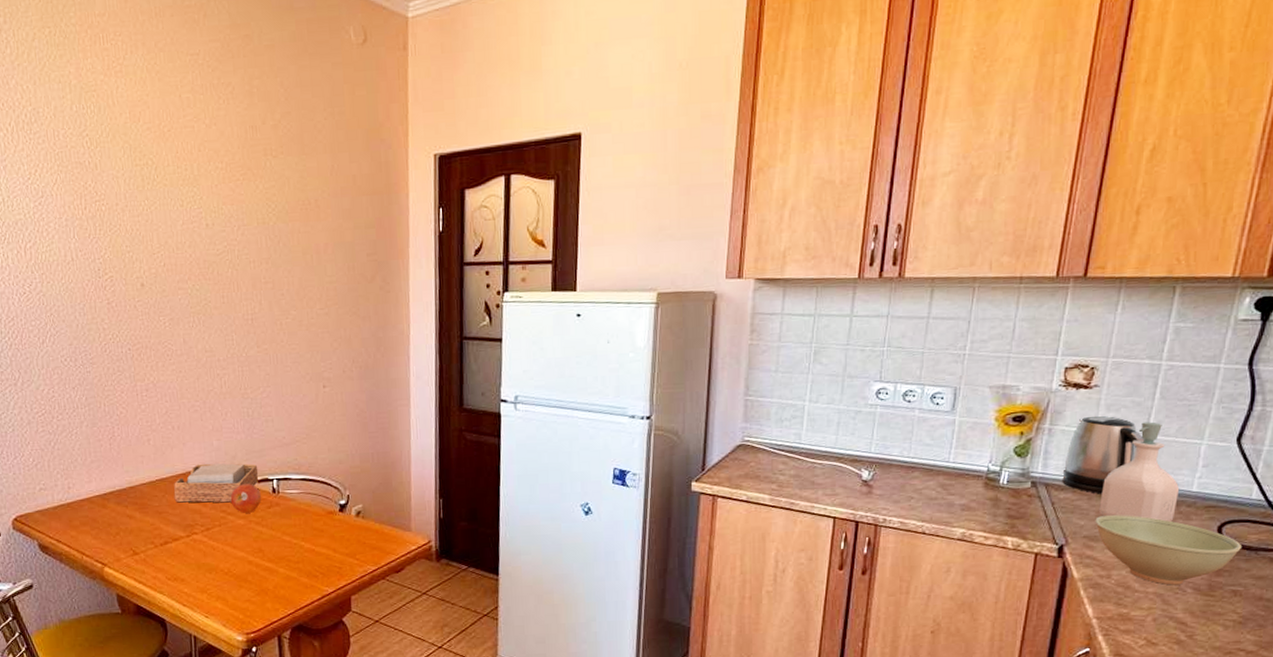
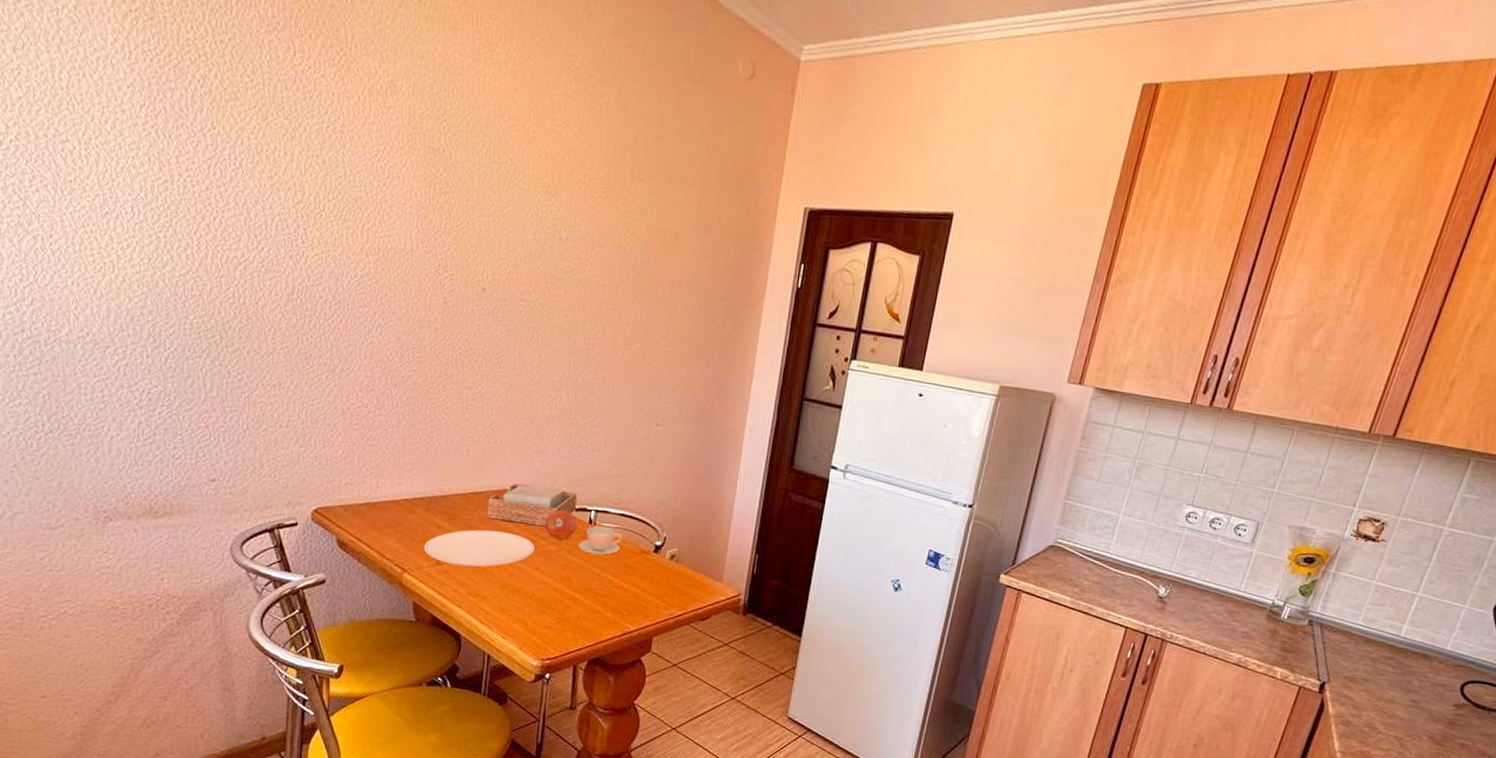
plate: none [120,513,224,553] -> present [424,529,534,567]
teacup: none [265,493,306,522] -> present [578,525,622,555]
kettle: present [1062,416,1145,494] -> none [1335,568,1416,641]
bowl: present [1095,515,1243,585] -> none [1357,660,1478,732]
soap bottle: present [1099,421,1180,523] -> none [1362,580,1436,675]

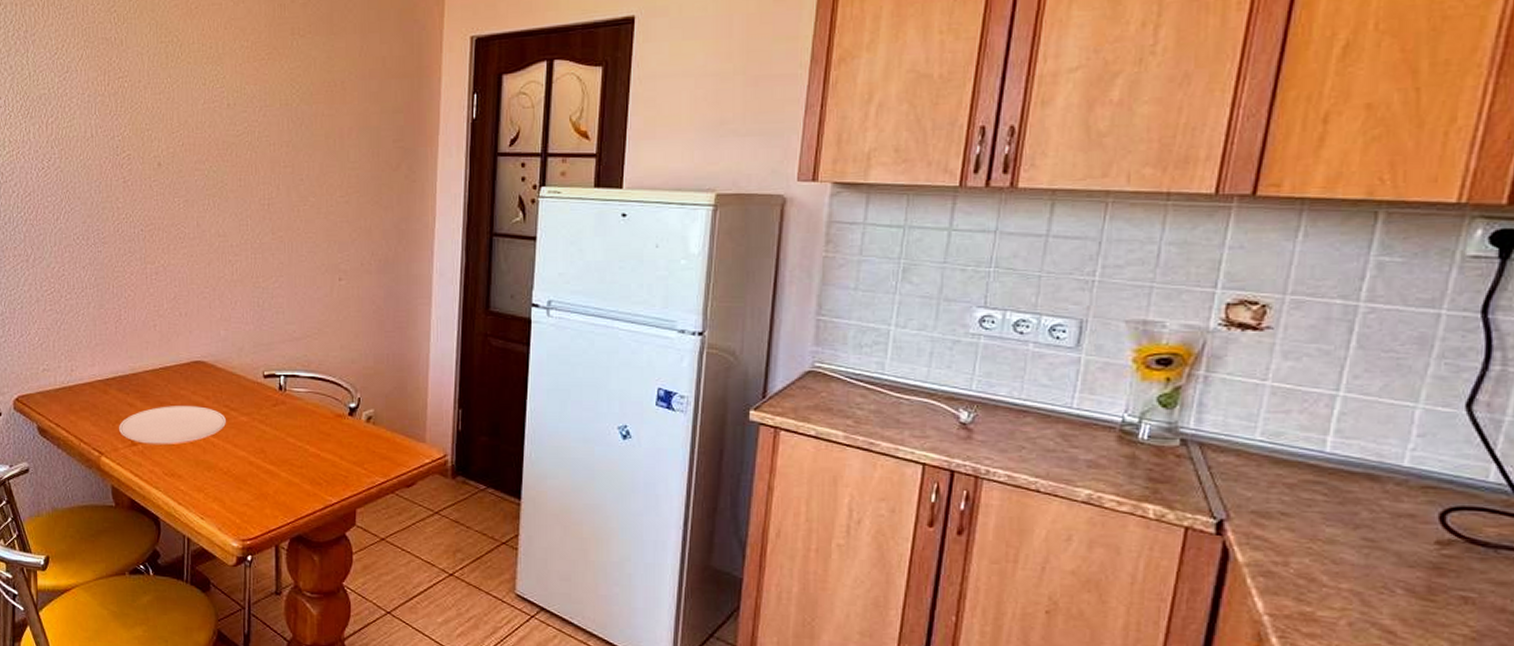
napkin holder: present [486,483,578,527] -> none [176,354,266,397]
fruit: present [544,510,578,540] -> none [234,378,268,410]
teacup: present [578,525,622,555] -> none [269,391,314,423]

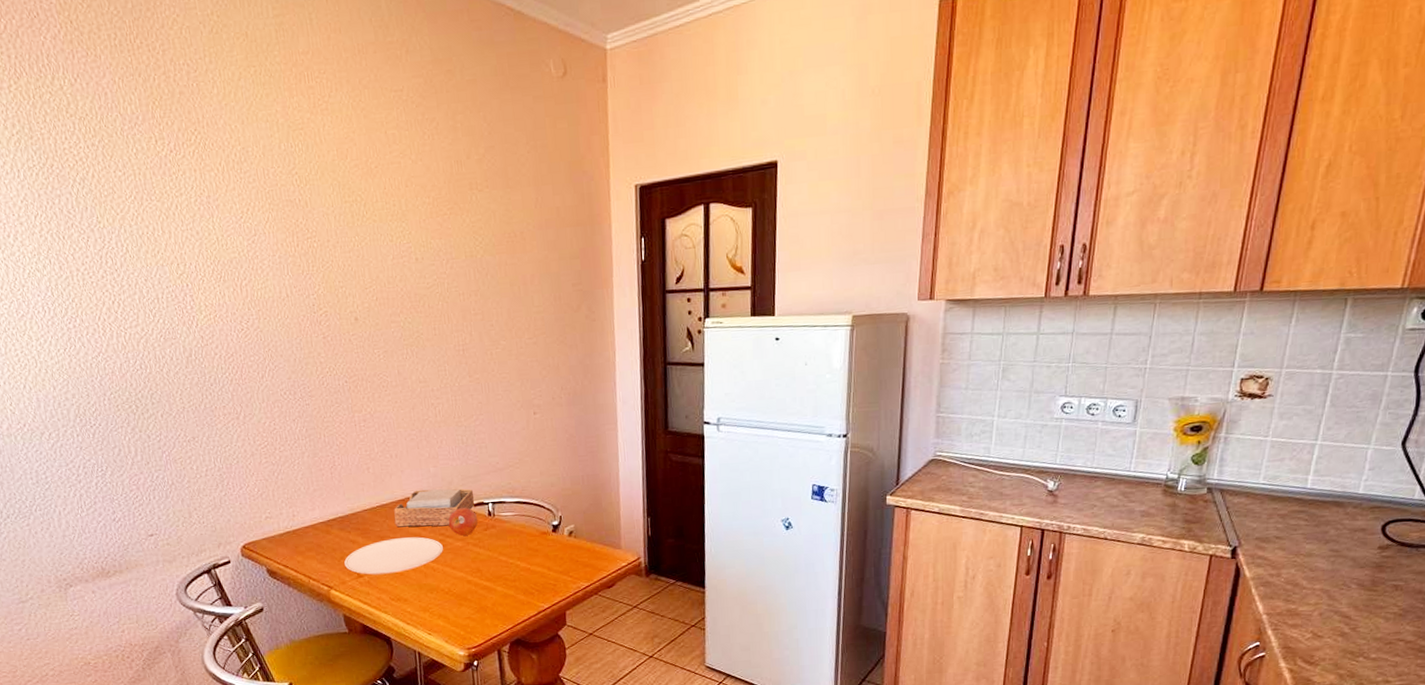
napkin holder: none [176,354,266,397] -> present [394,488,475,527]
fruit: none [234,378,268,410] -> present [448,507,479,536]

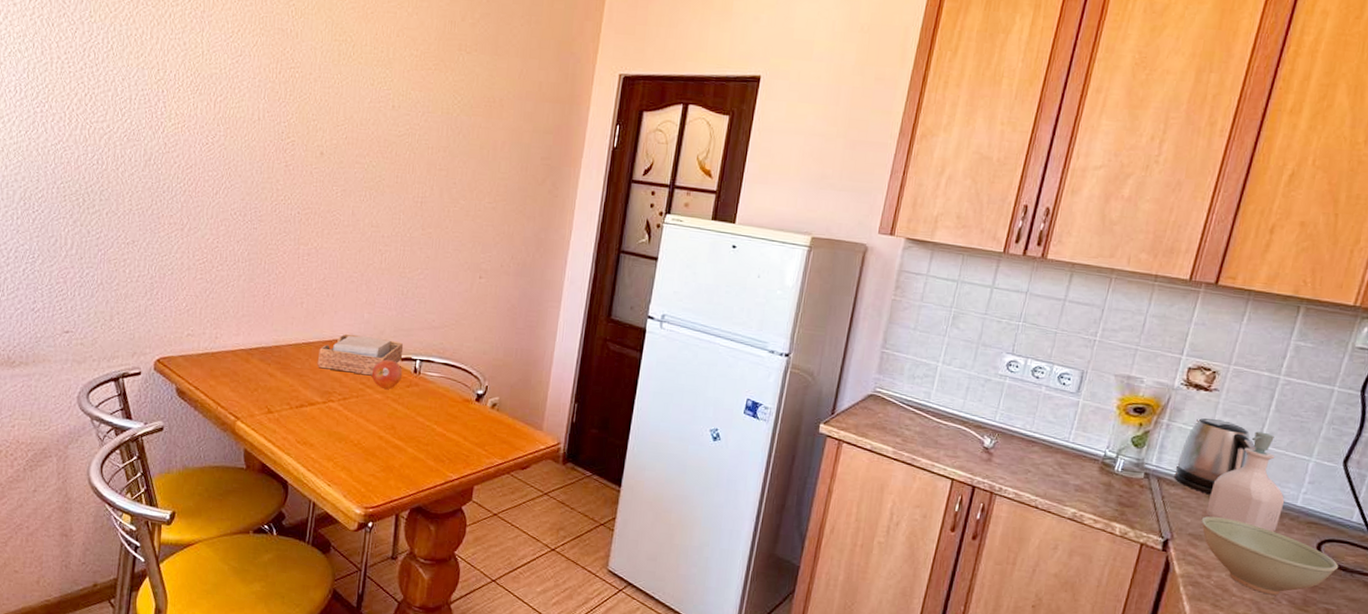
plate: present [344,537,443,575] -> none [257,378,361,416]
kettle: none [1236,424,1315,498] -> present [1174,418,1257,495]
bowl: none [1266,517,1404,582] -> present [1201,516,1339,596]
soap bottle: none [1271,428,1347,523] -> present [1206,431,1285,533]

